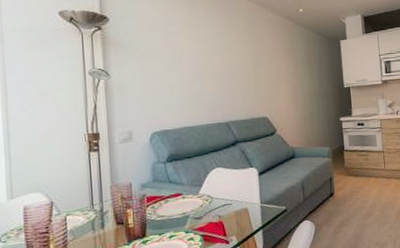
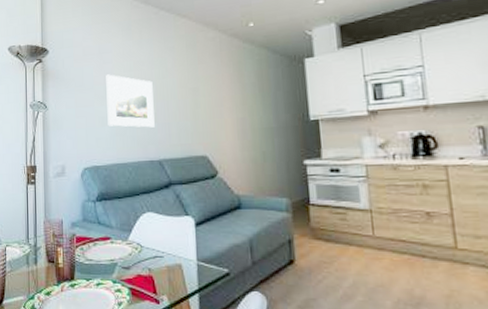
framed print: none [173,45,221,94] -> present [106,74,155,128]

